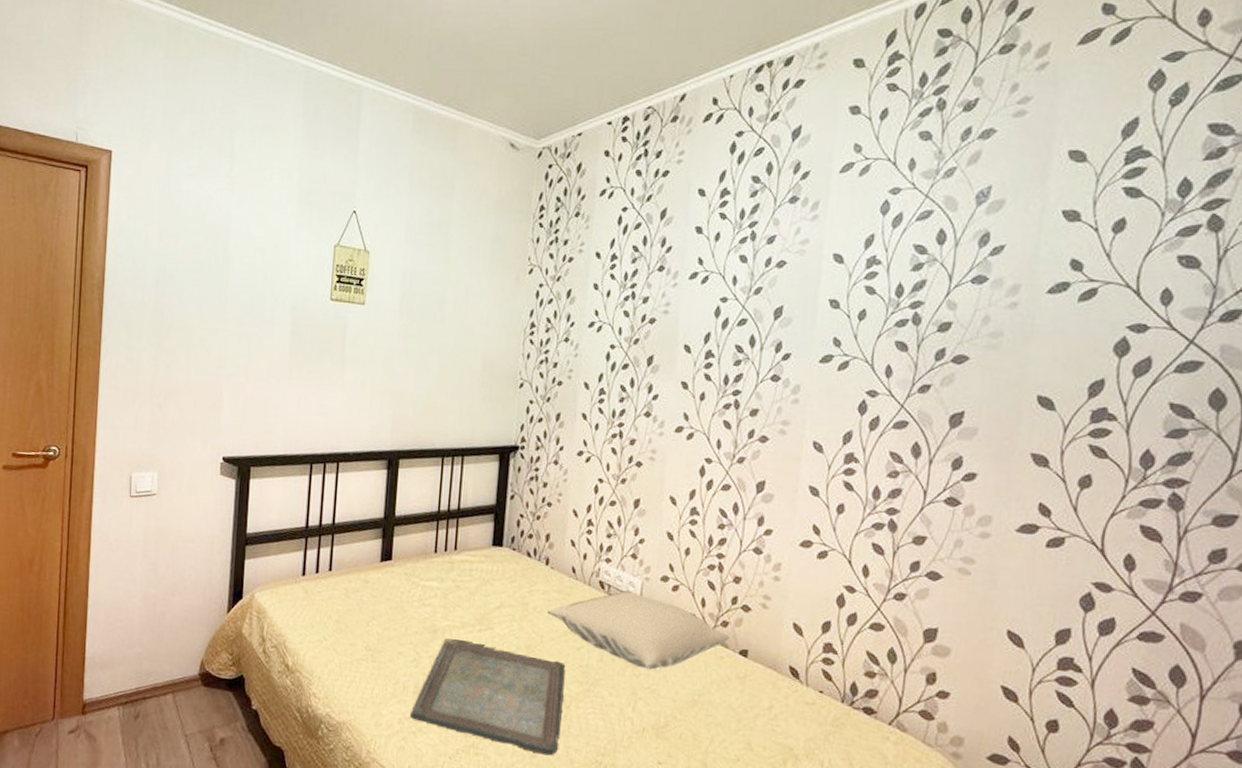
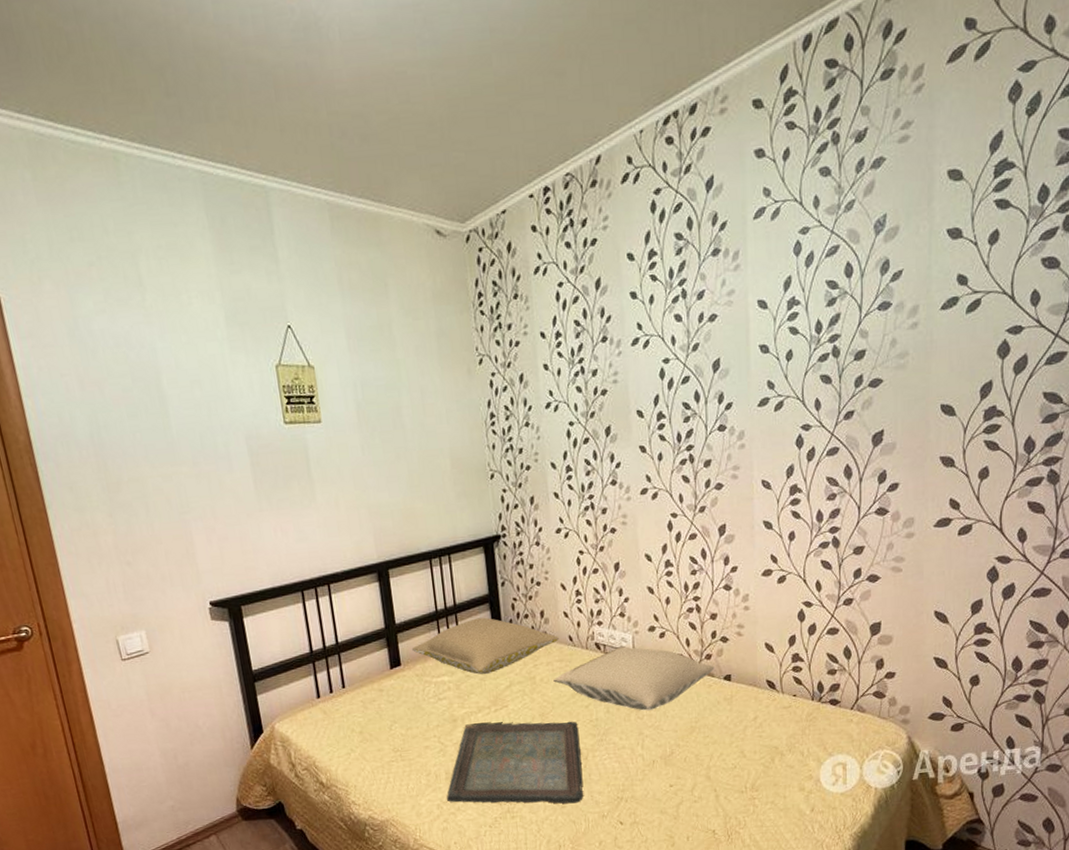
pillow: none [405,527,561,590] -> present [411,617,559,675]

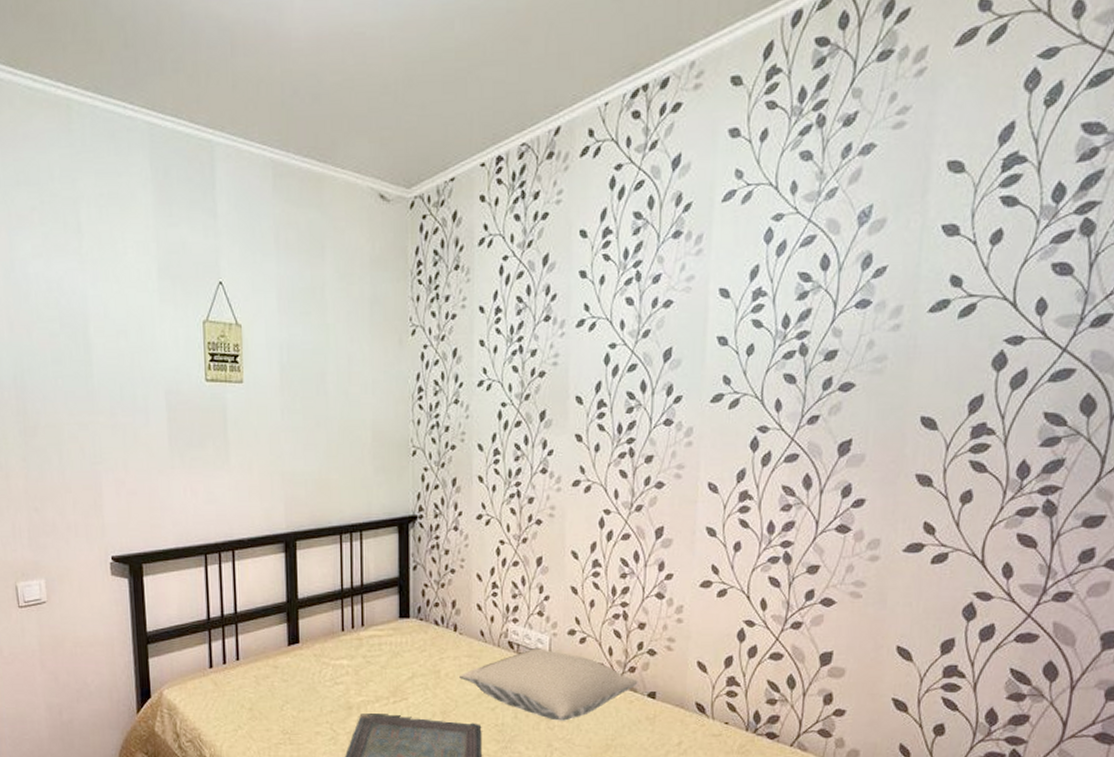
pillow: present [411,617,559,675] -> none [312,601,469,663]

